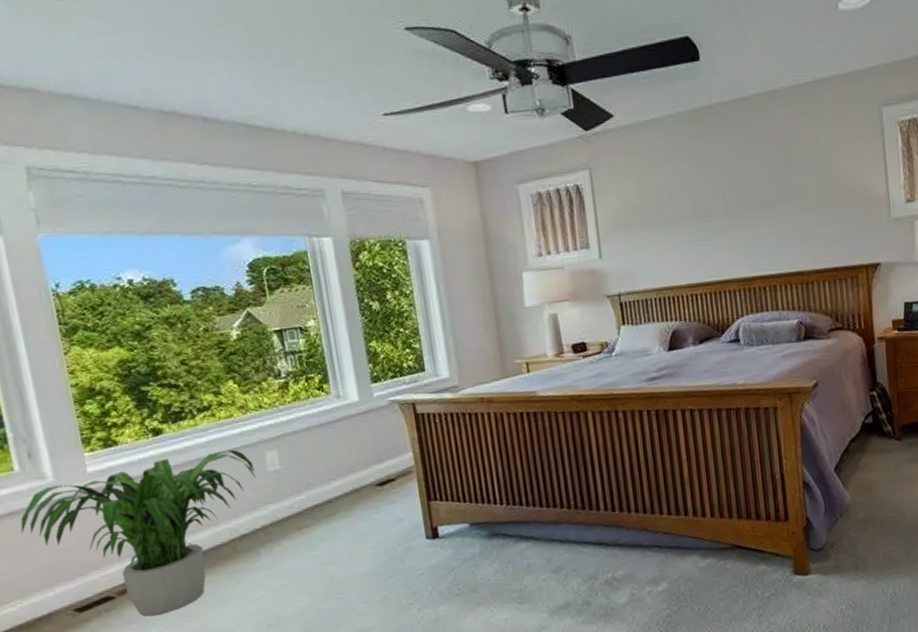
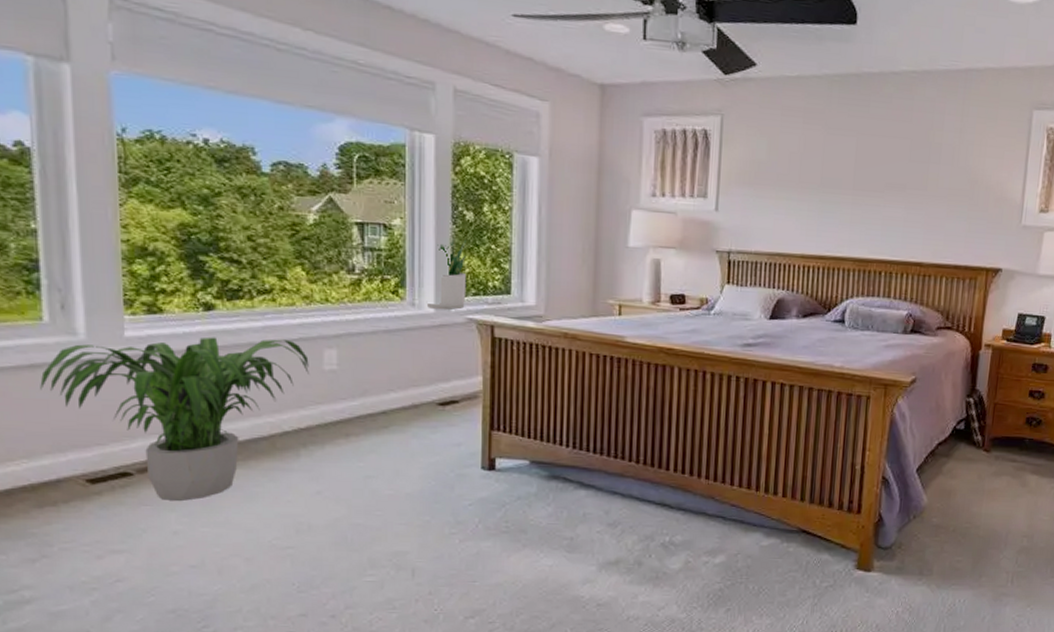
planter: none [349,329,386,398] -> present [426,240,467,311]

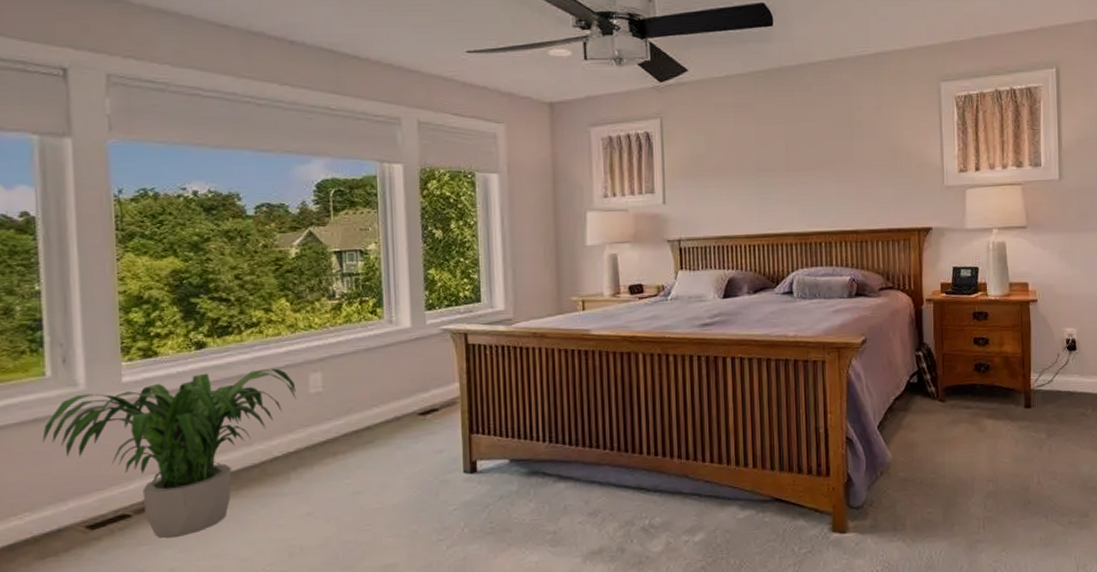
planter: present [426,240,467,311] -> none [403,257,440,325]

